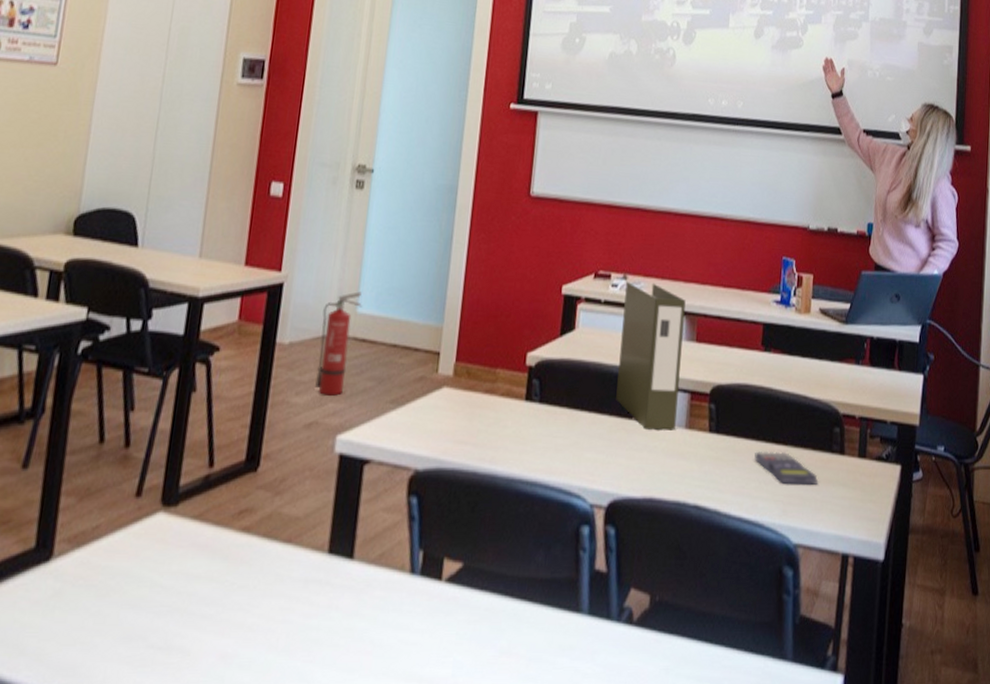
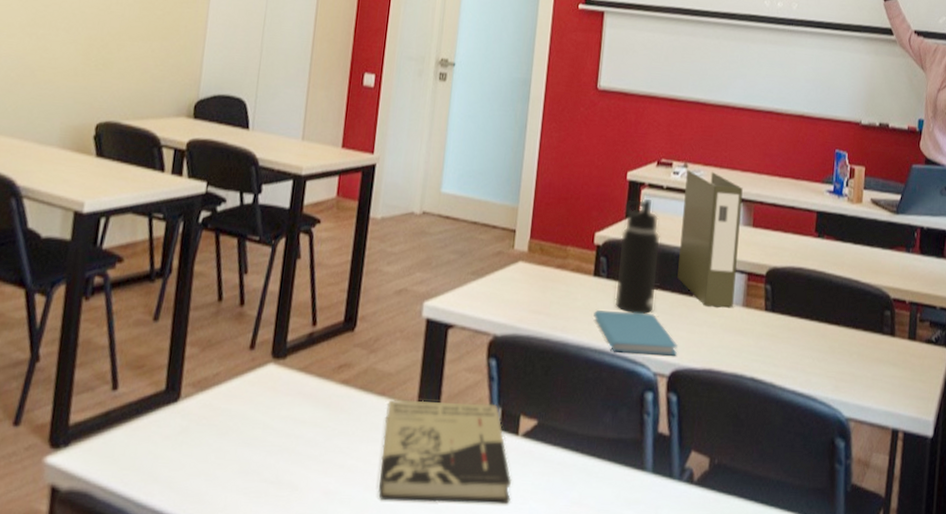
book: none [283,546,435,661] -> present [379,399,512,502]
fire extinguisher: present [315,291,363,396] -> none [404,173,446,266]
book: none [525,438,616,485] -> present [594,310,677,356]
water bottle: none [549,314,598,440] -> present [615,198,661,314]
calculator: present [754,451,819,485] -> none [808,330,870,363]

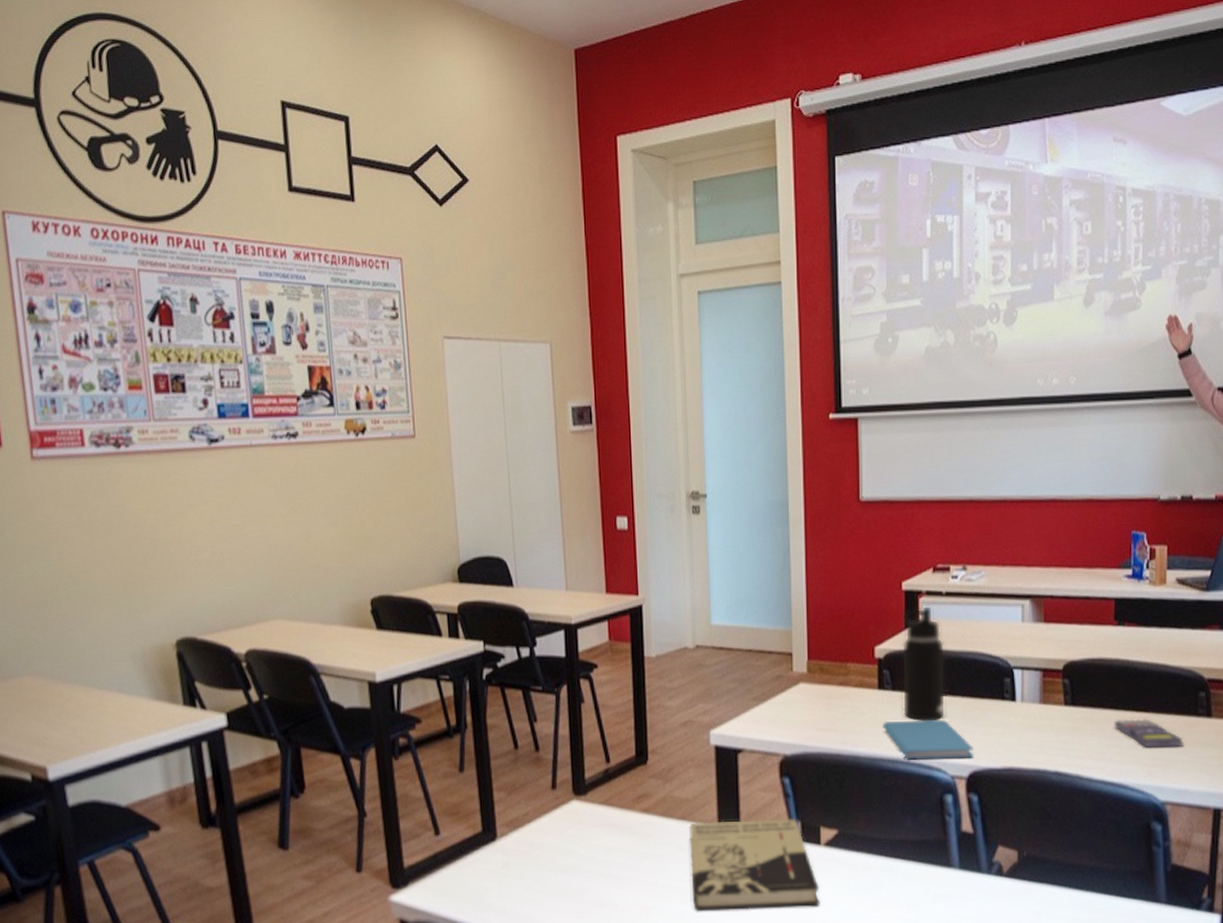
binder: present [677,169,743,308] -> none [965,570,1030,707]
calculator: none [808,330,870,363] -> present [1114,719,1185,748]

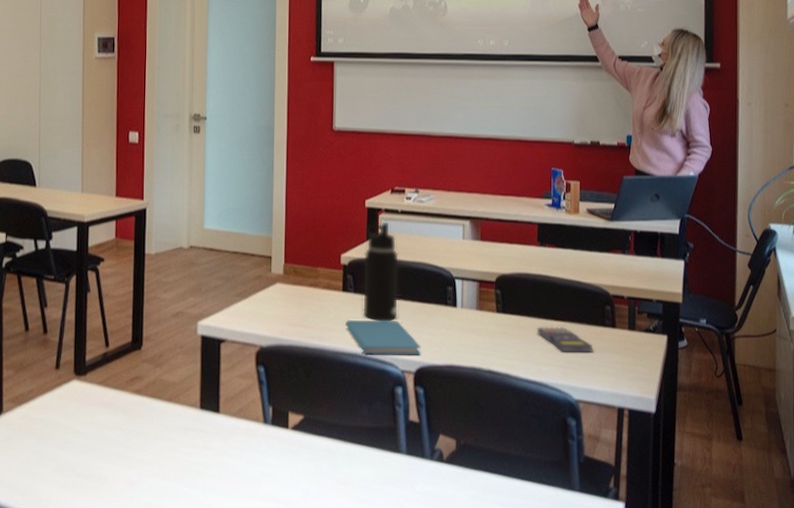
book: present [689,819,820,911] -> none [174,403,286,486]

